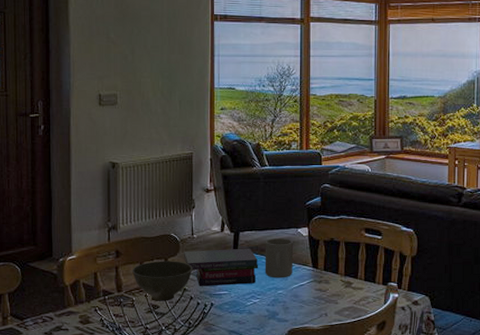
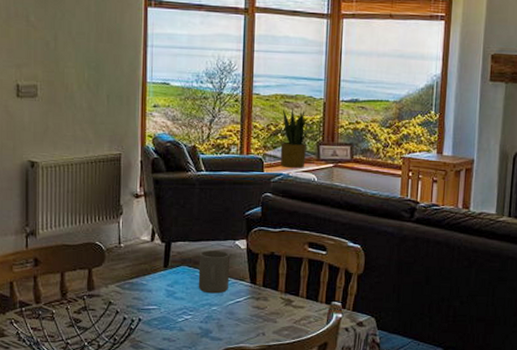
bowl: present [131,260,193,301] -> none [51,271,119,315]
books: present [184,248,259,286] -> none [110,260,192,300]
planter: none [336,105,363,161] -> present [280,107,310,169]

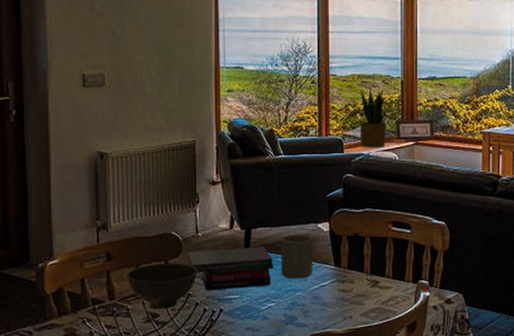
bowl: none [51,271,119,315] -> present [125,263,198,309]
books: none [110,260,192,300] -> present [187,246,274,291]

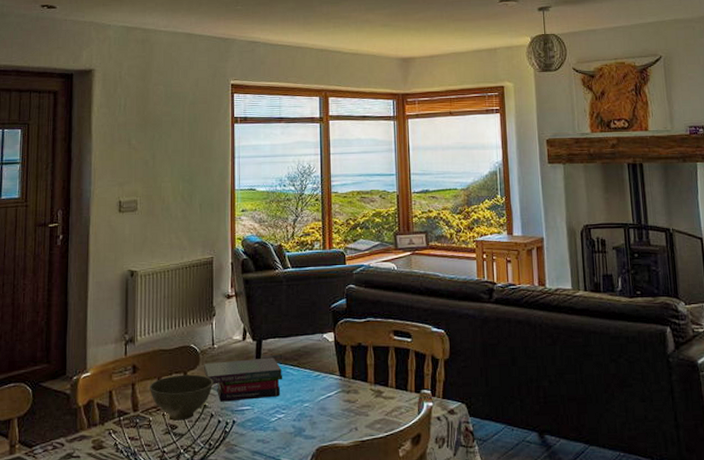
cup: present [280,234,313,279] -> none [289,344,320,390]
planter: present [360,86,388,148] -> none [359,201,386,260]

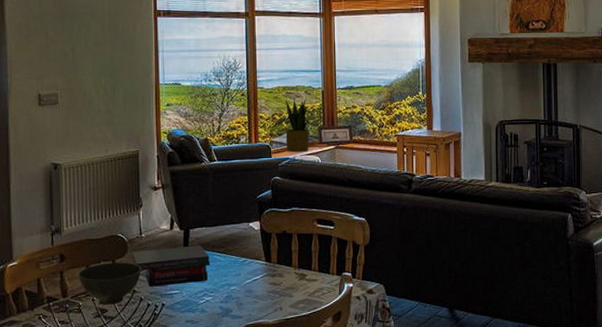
planter: none [359,201,386,260] -> present [285,97,311,153]

